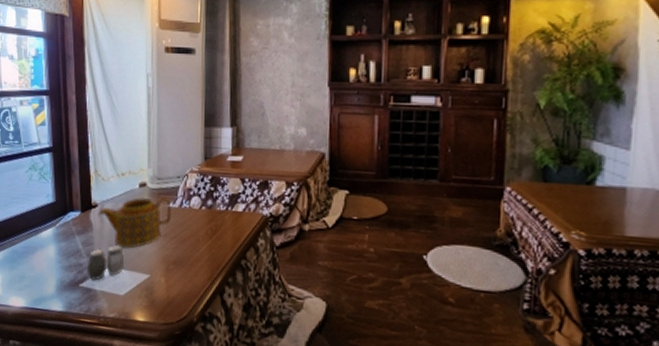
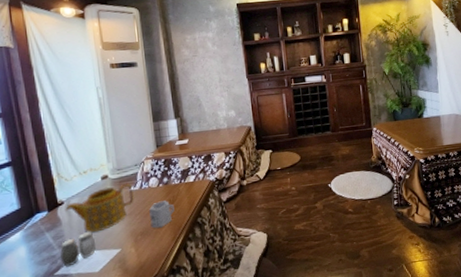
cup: none [186,227,216,261] -> present [149,200,175,228]

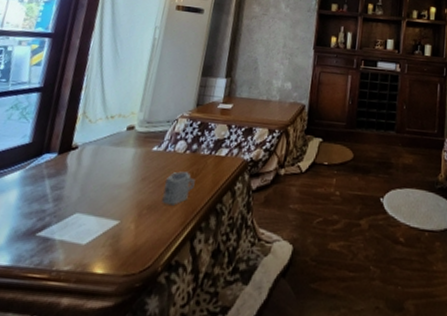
salt and pepper shaker: present [60,231,97,267] -> none [48,188,96,229]
teapot: present [65,183,134,233] -> none [76,140,157,193]

